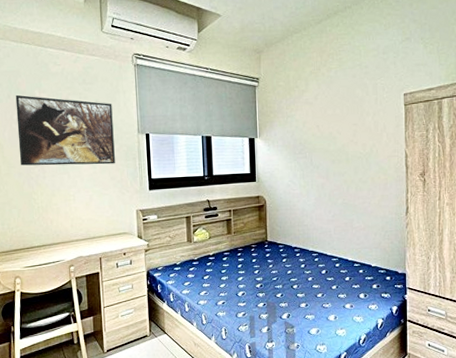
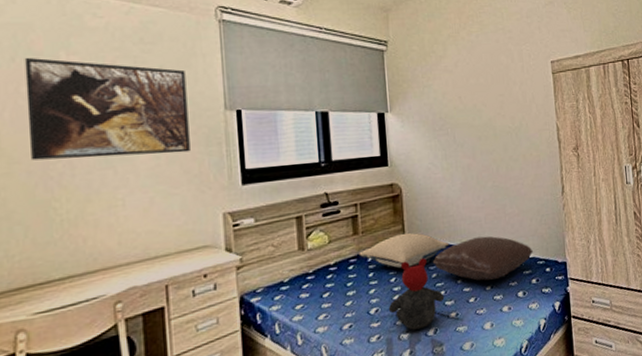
pillow: none [231,236,303,264] -> present [359,232,450,269]
teddy bear: none [252,257,297,312] -> present [388,258,445,330]
pillow: none [288,244,376,281] -> present [432,236,534,281]

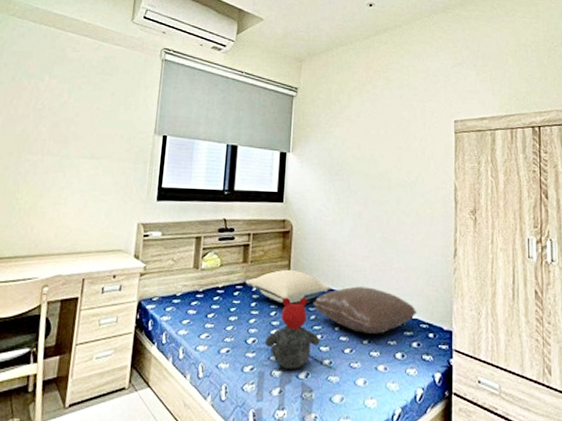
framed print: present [24,57,190,160] -> none [10,77,130,167]

